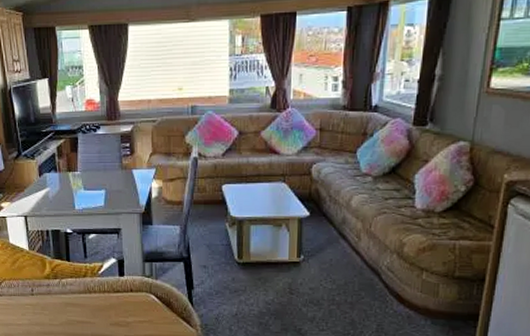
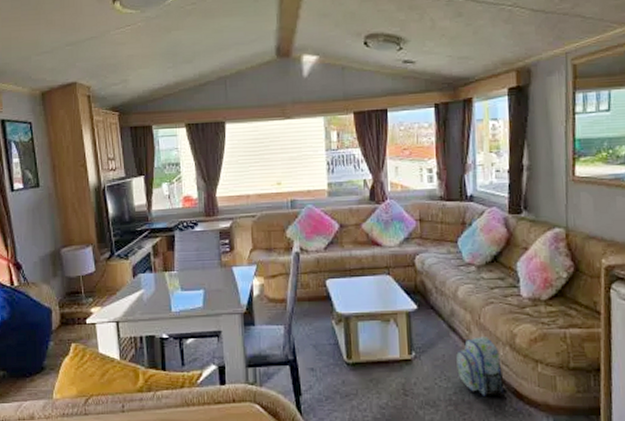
backpack: none [343,244,390,300] -> present [456,336,508,398]

